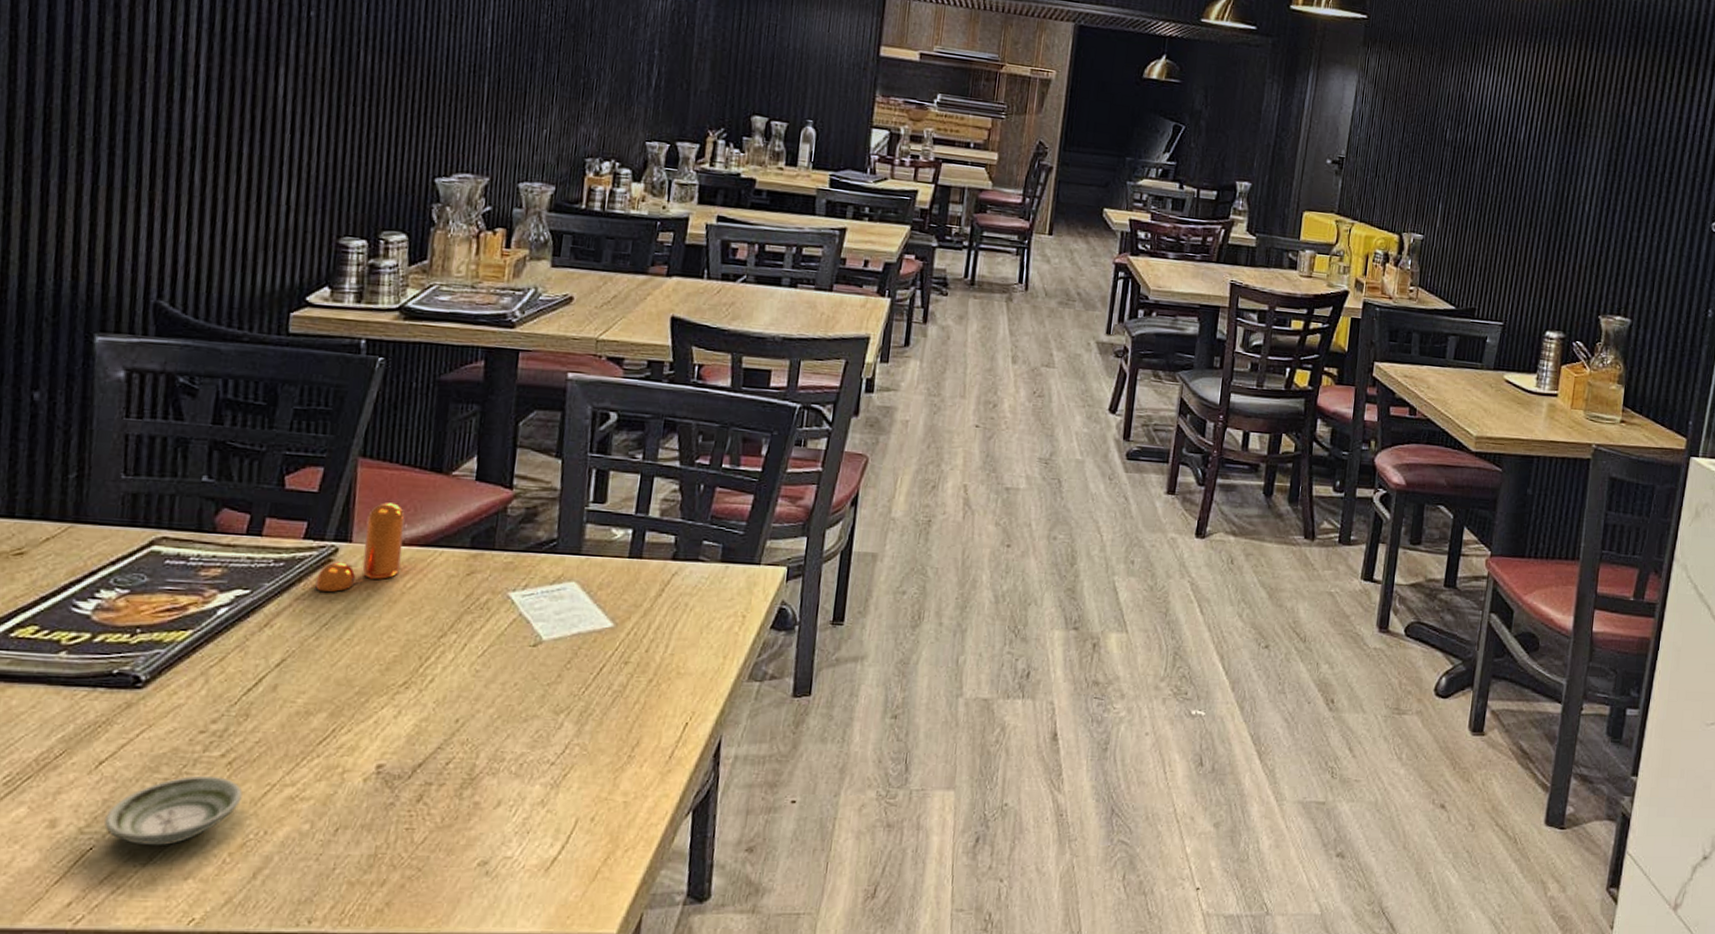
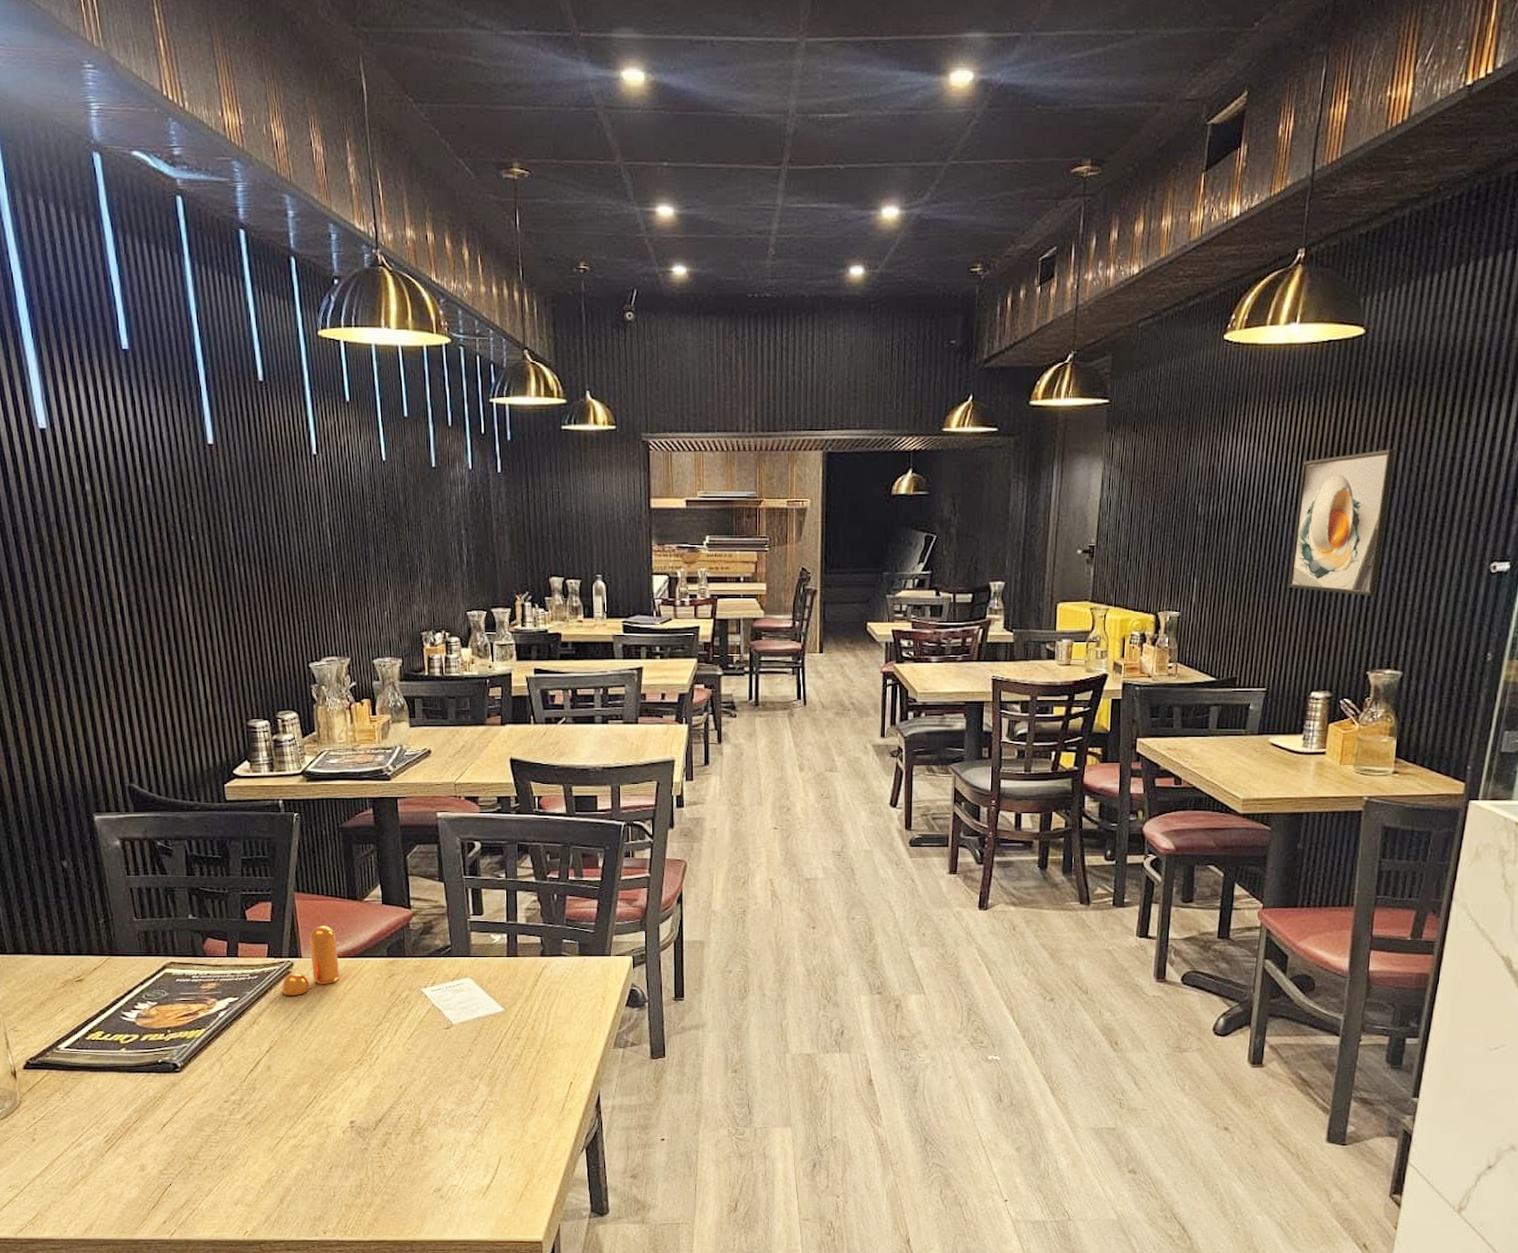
saucer: present [104,776,243,846] -> none [175,1133,262,1182]
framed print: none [1529,101,1630,241] -> present [1289,449,1396,596]

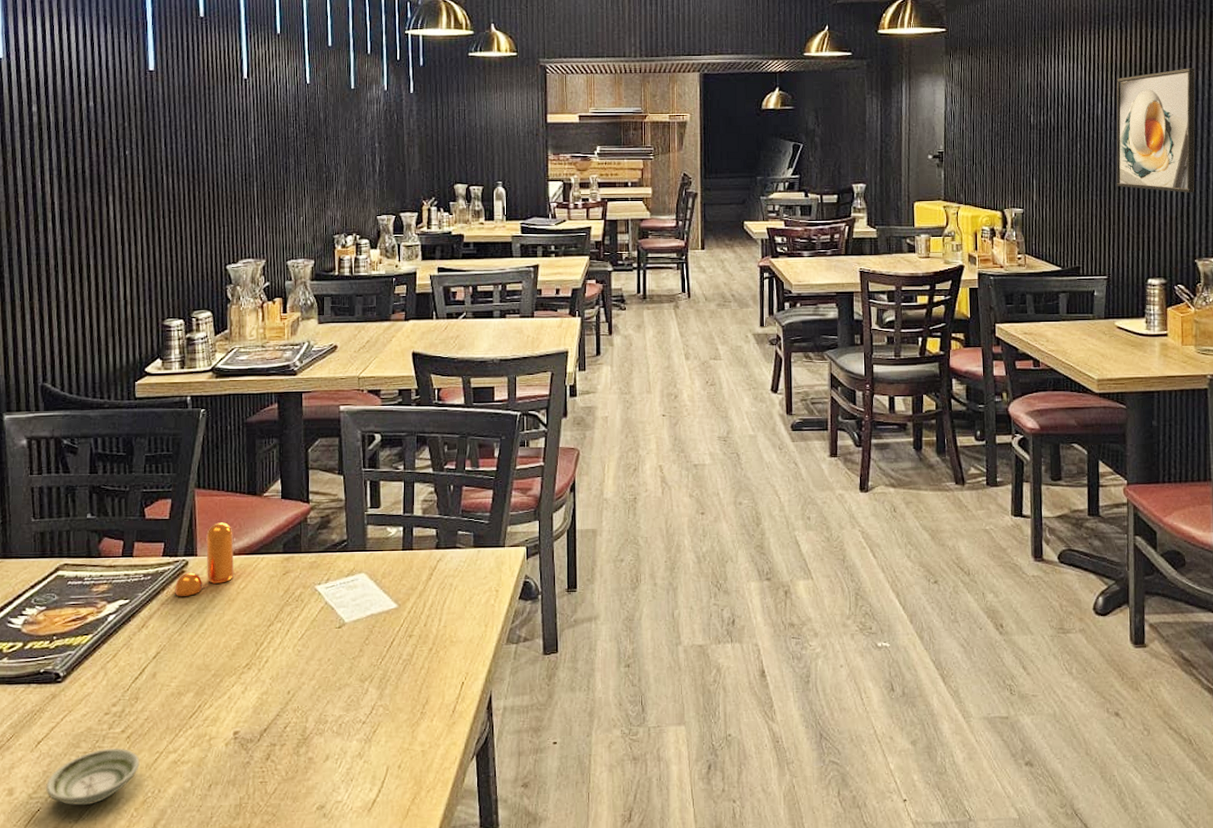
saucer: none [175,1133,262,1182] -> present [46,749,140,806]

